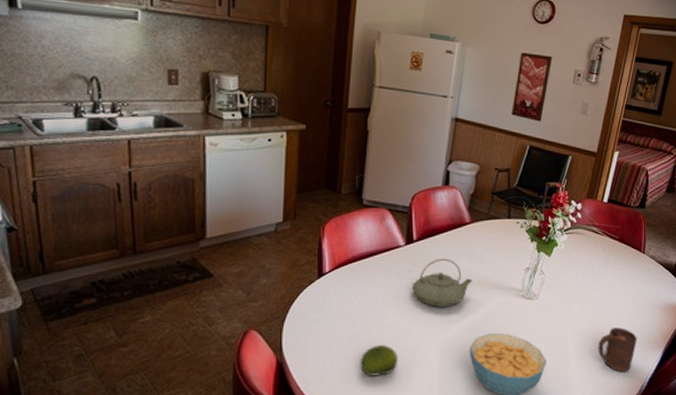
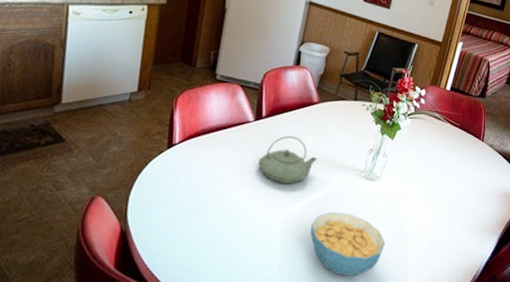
fruit: present [360,345,398,376] -> none [202,218,240,249]
cup: present [598,327,637,372] -> none [435,213,474,258]

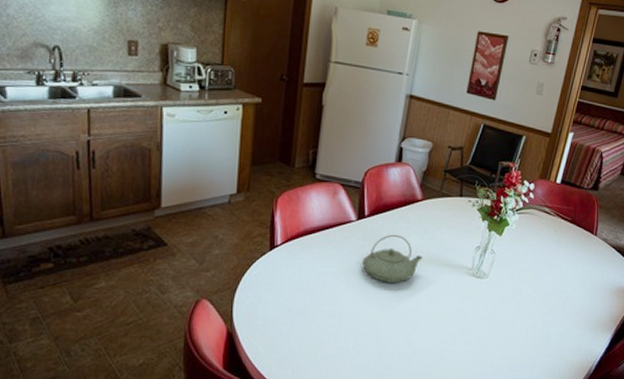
cereal bowl: present [310,212,385,276] -> none [418,311,495,374]

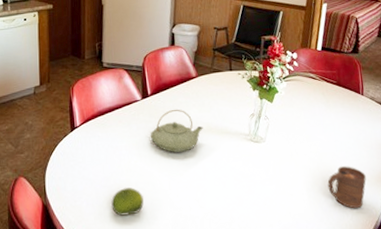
fruit: none [309,319,346,349] -> present [111,188,144,216]
cup: none [547,309,587,354] -> present [327,166,366,209]

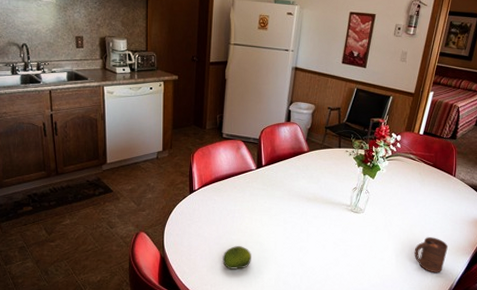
teapot: present [150,109,203,152] -> none [261,179,310,217]

